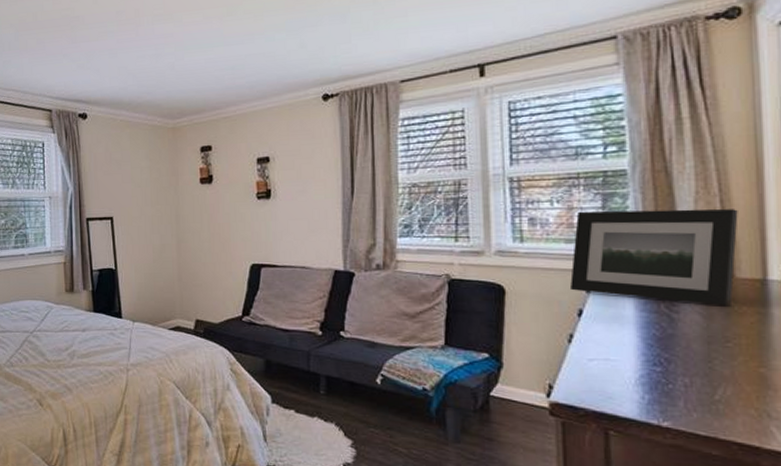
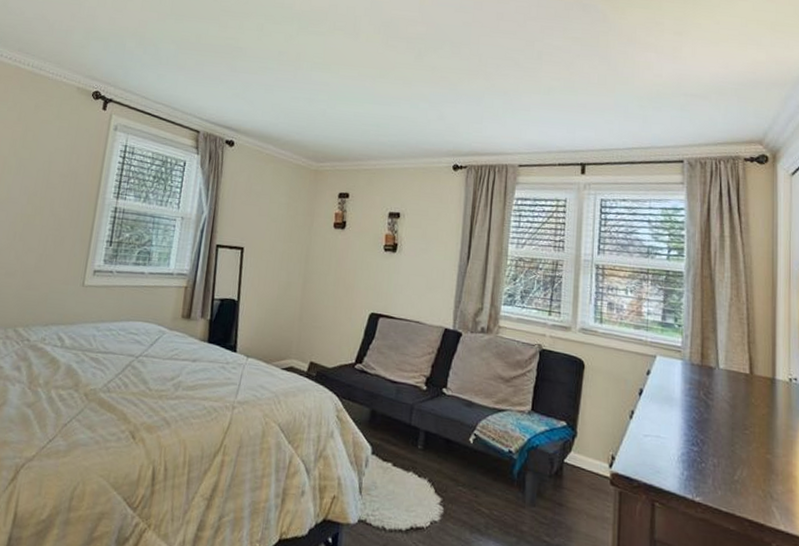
picture frame: present [569,208,738,306] -> none [634,302,758,399]

